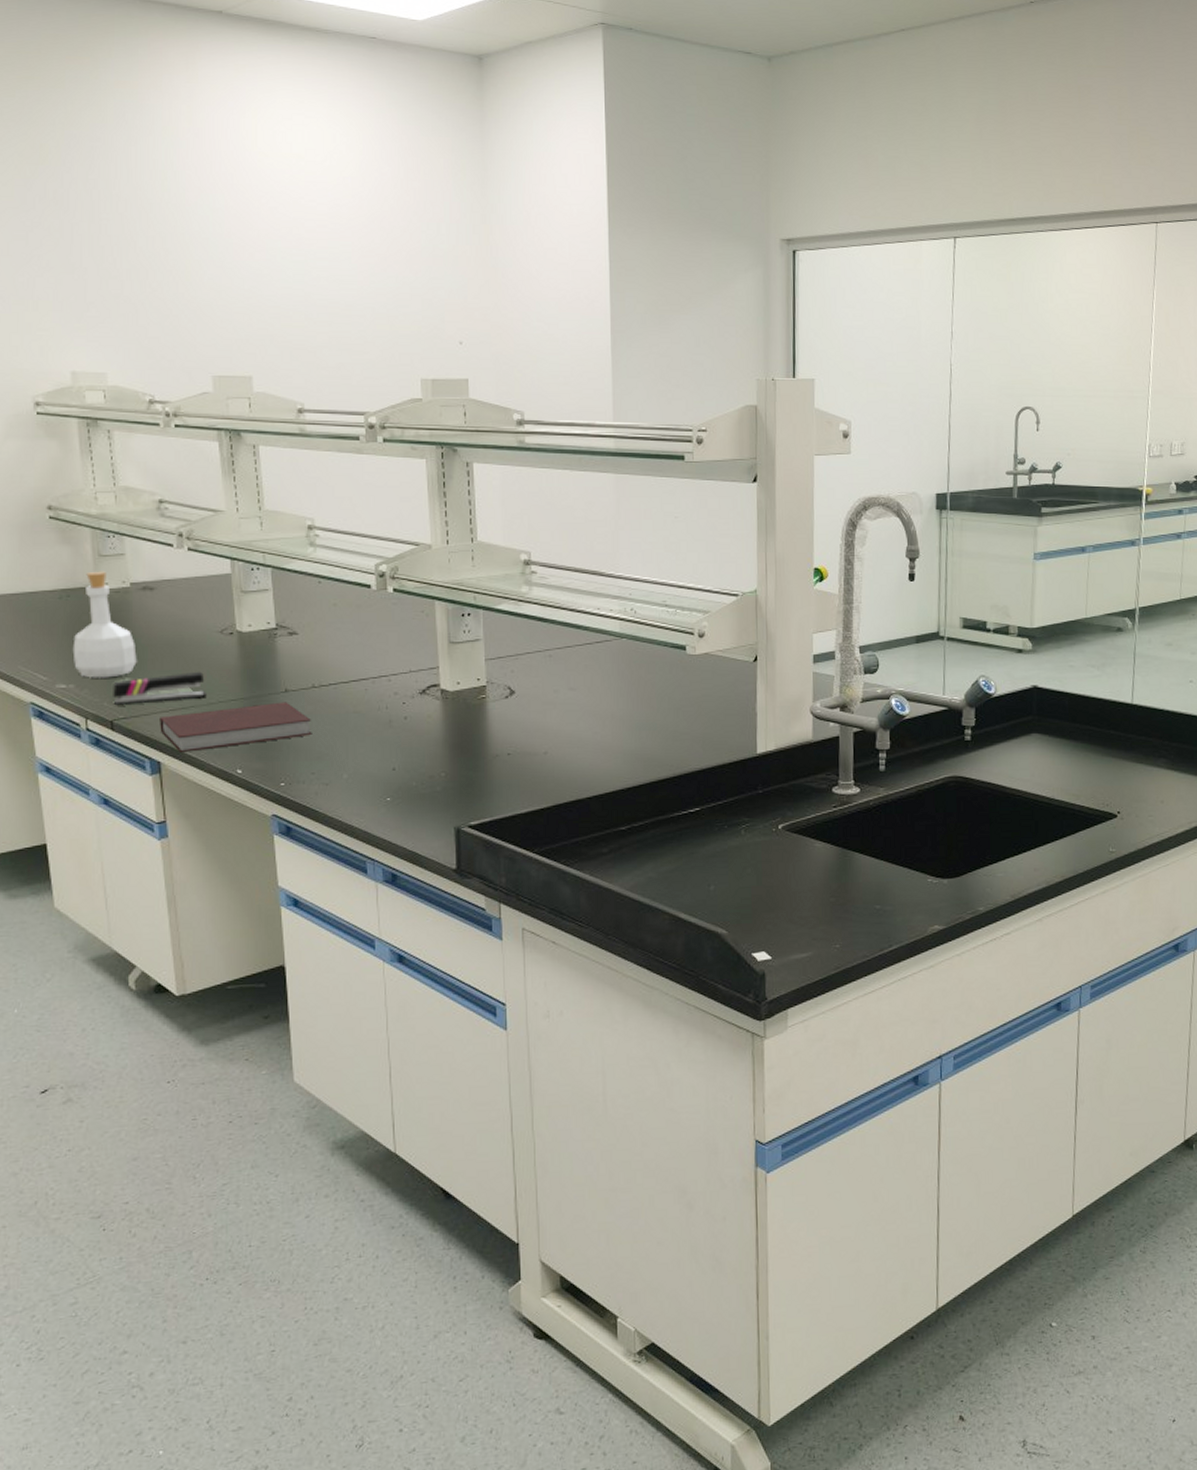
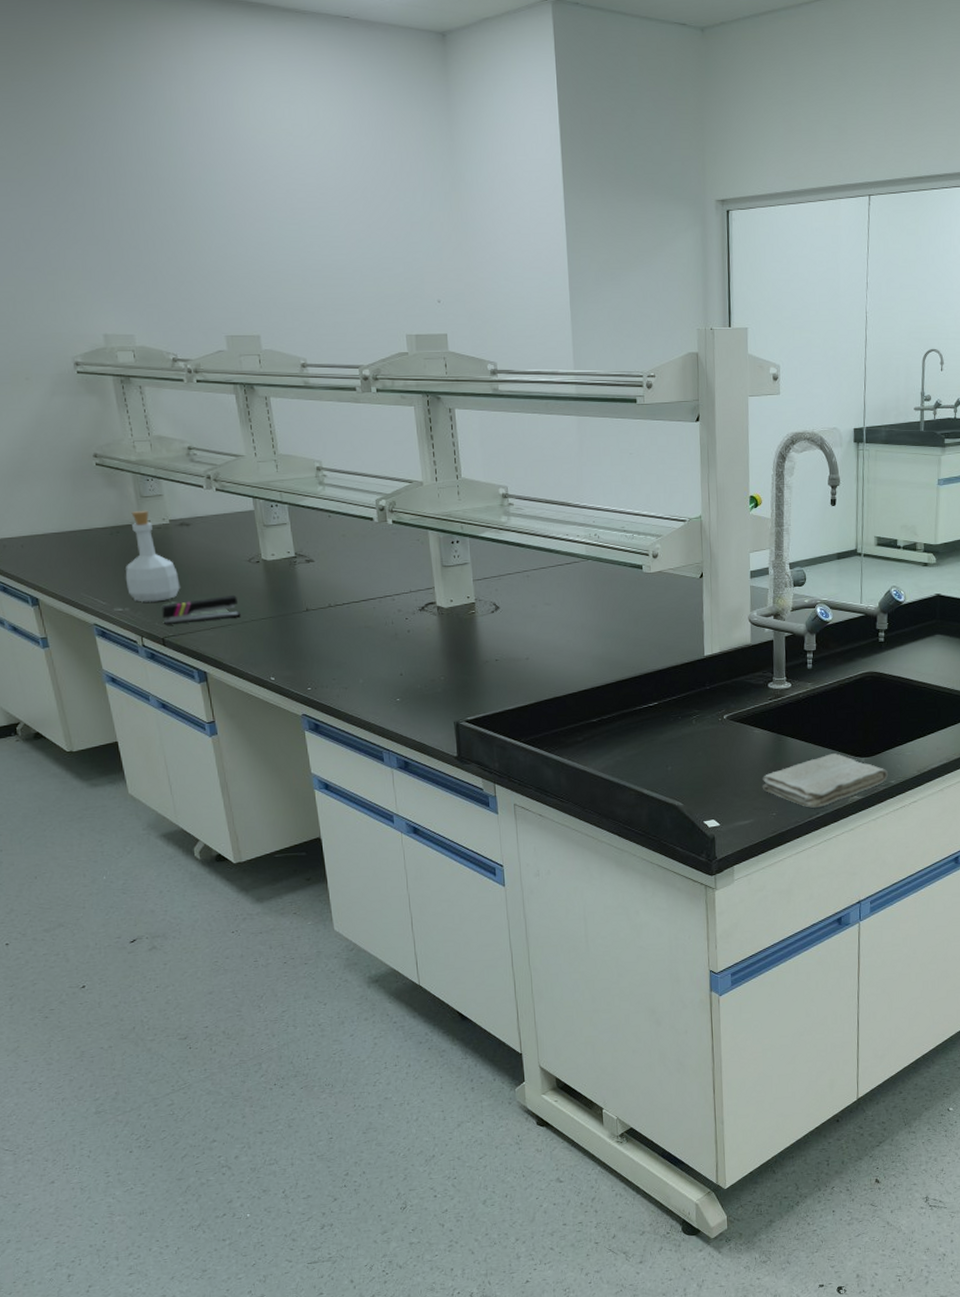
notebook: present [160,702,312,754] -> none [203,619,331,665]
washcloth: none [823,873,975,939] -> present [762,753,888,808]

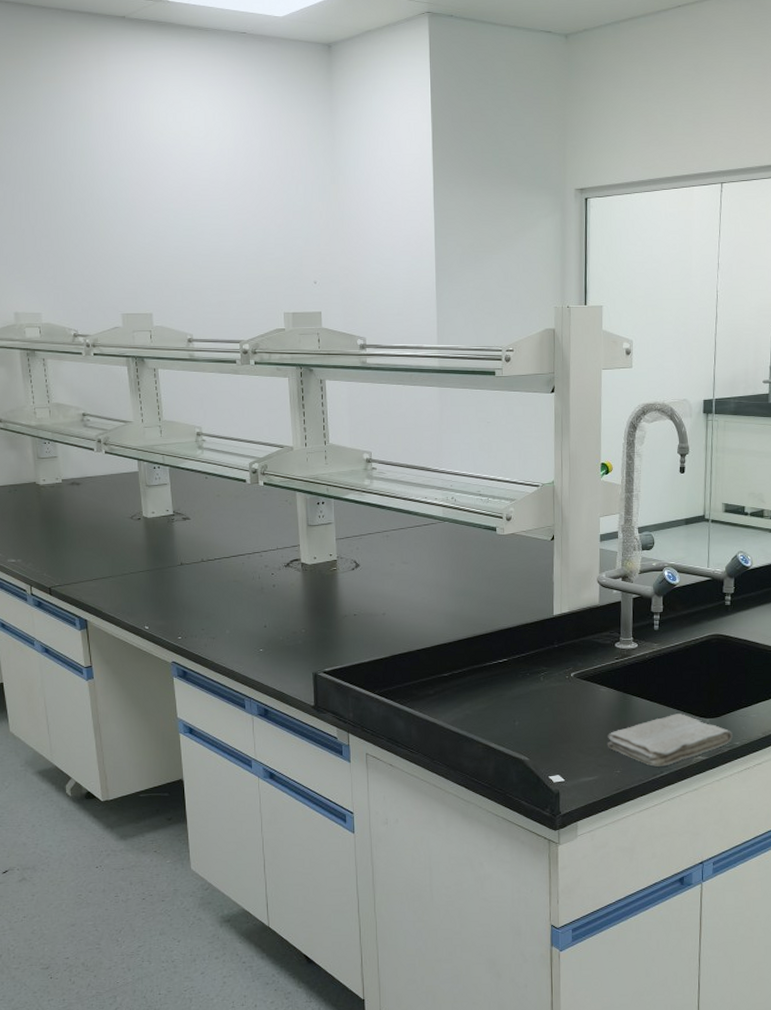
bottle: present [125,510,180,602] -> none [19,470,68,554]
stapler: present [162,594,241,624] -> none [50,548,121,575]

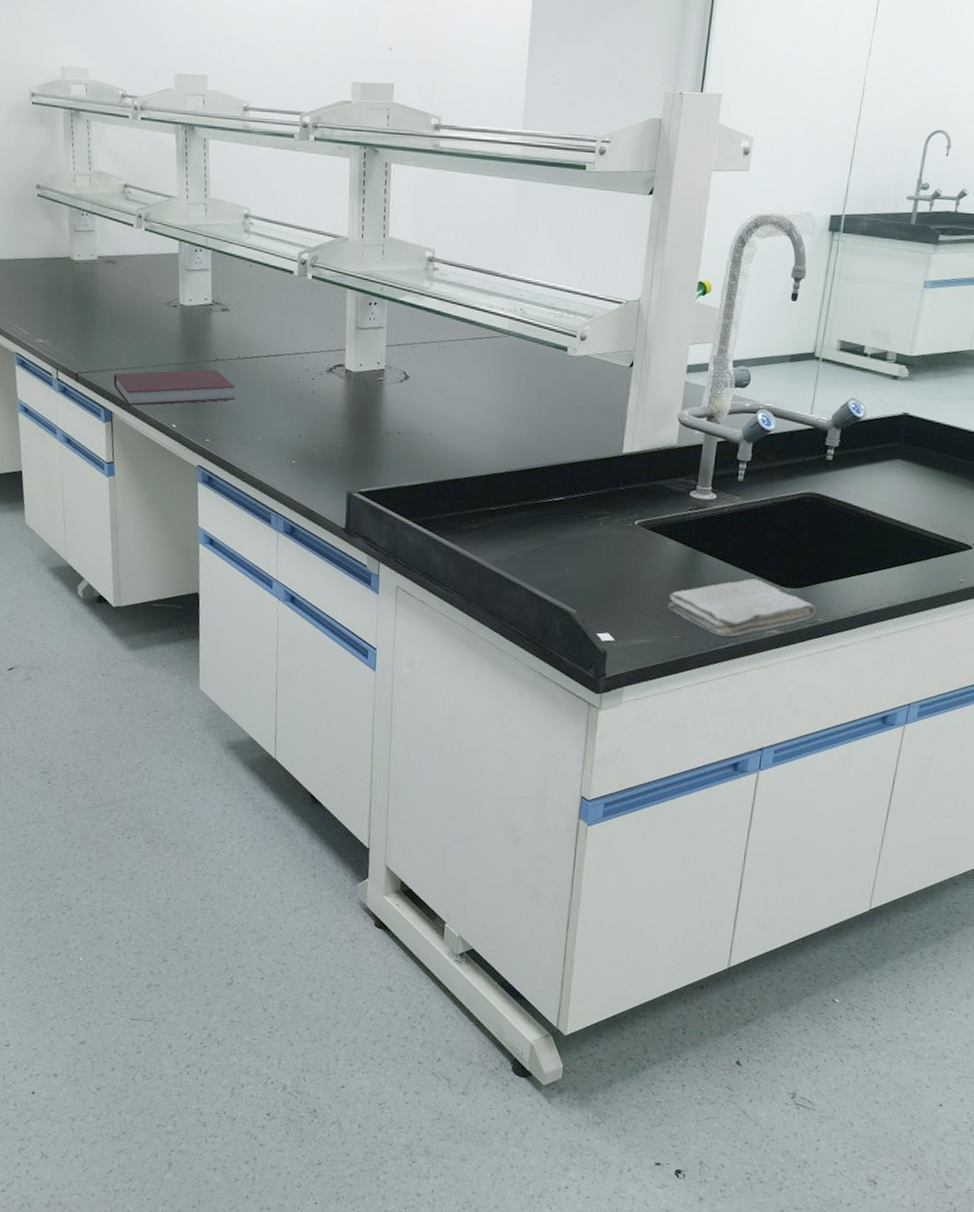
notebook: none [86,573,202,613] -> present [113,369,235,406]

